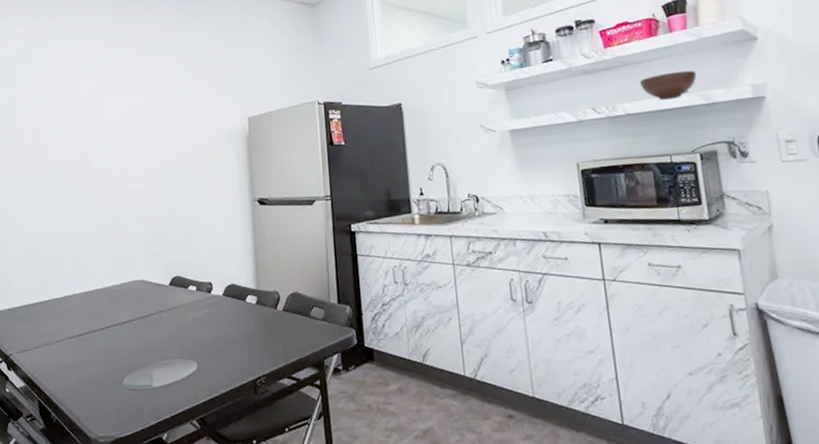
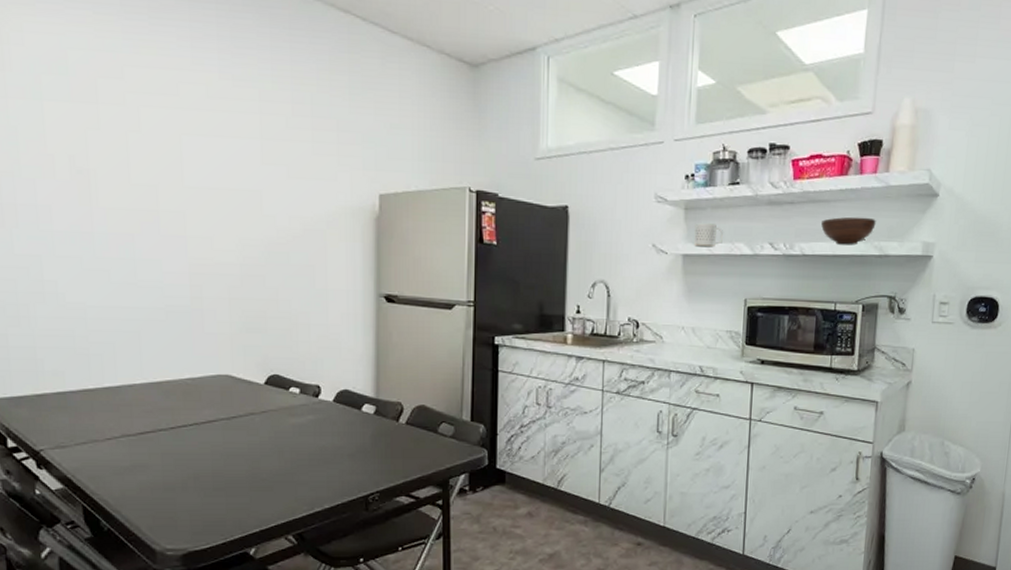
plate: present [122,358,198,391] -> none [199,468,297,501]
mug: none [517,99,546,122] -> present [694,223,723,248]

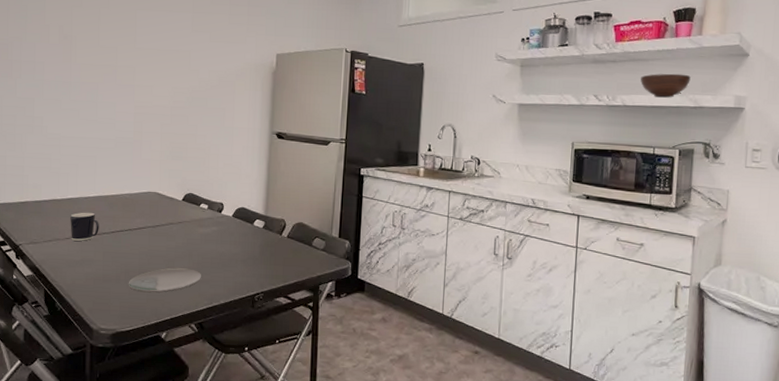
mug: none [110,404,153,441] -> present [70,212,99,241]
plate: none [199,468,297,501] -> present [128,267,201,293]
mug: present [694,223,723,248] -> none [528,78,553,98]

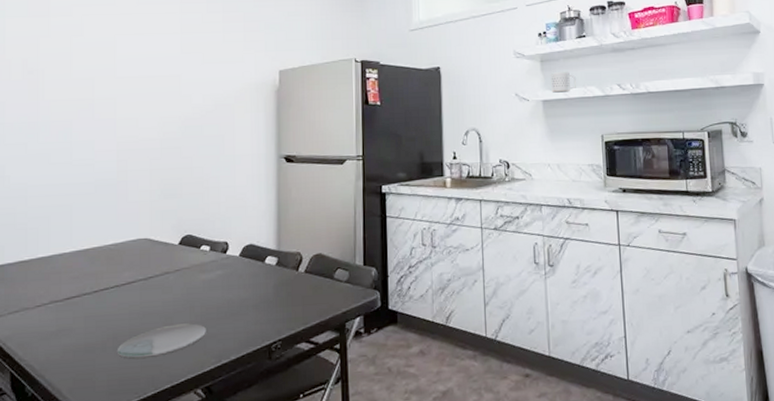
mug: present [70,212,99,241] -> none [42,271,78,308]
mug: none [528,78,553,98] -> present [551,72,576,93]
bowl: present [641,73,691,99] -> none [661,56,709,82]

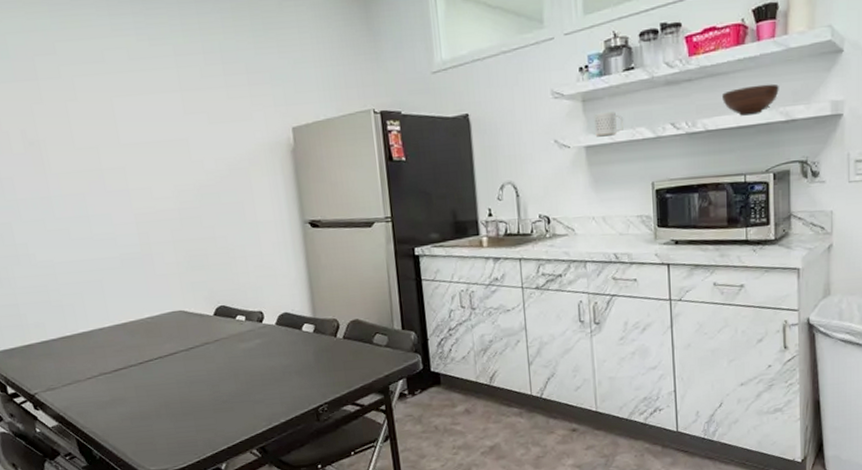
plate: present [116,323,206,360] -> none [170,390,254,425]
bowl: none [661,56,709,82] -> present [722,84,779,117]

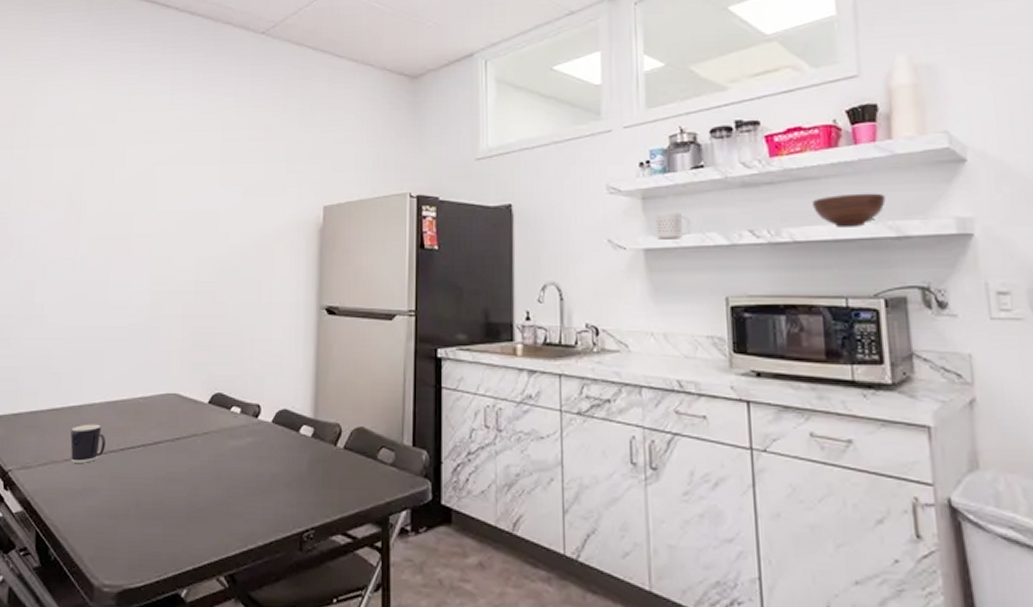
mug: none [86,344,125,380] -> present [70,424,106,463]

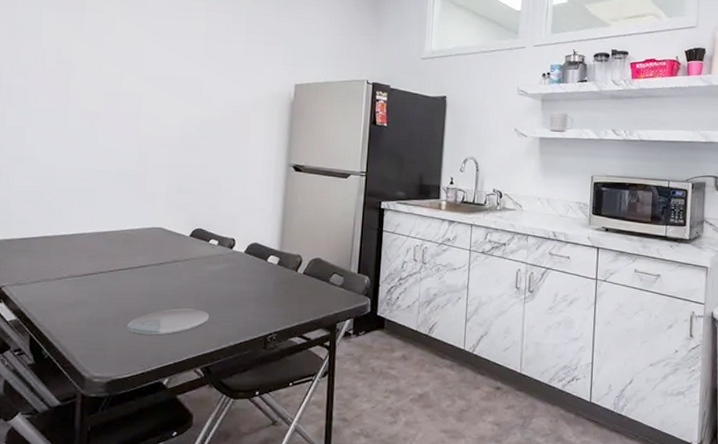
mug: present [70,424,106,463] -> none [62,249,96,281]
plate: none [139,496,233,533] -> present [126,308,209,336]
bowl: present [813,193,886,229] -> none [656,110,702,134]

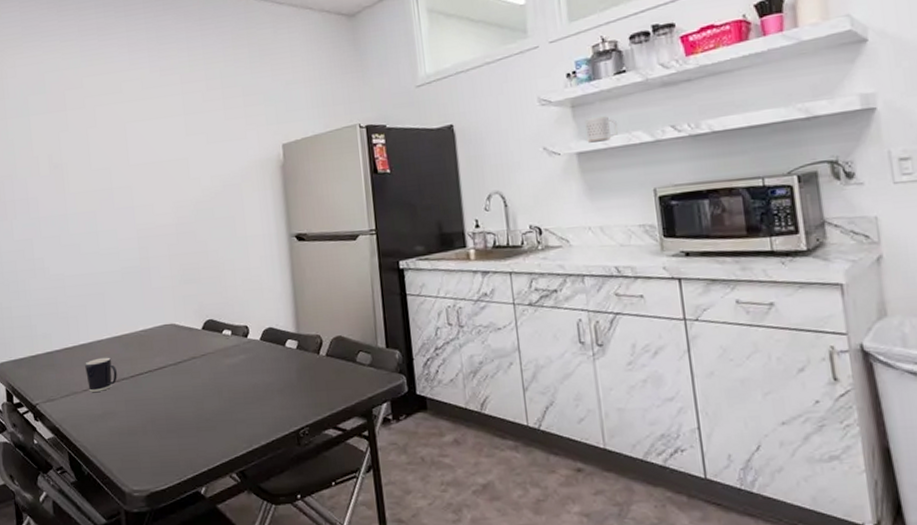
mug: none [62,249,96,281] -> present [85,357,118,392]
plate: present [126,308,209,336] -> none [156,408,236,443]

